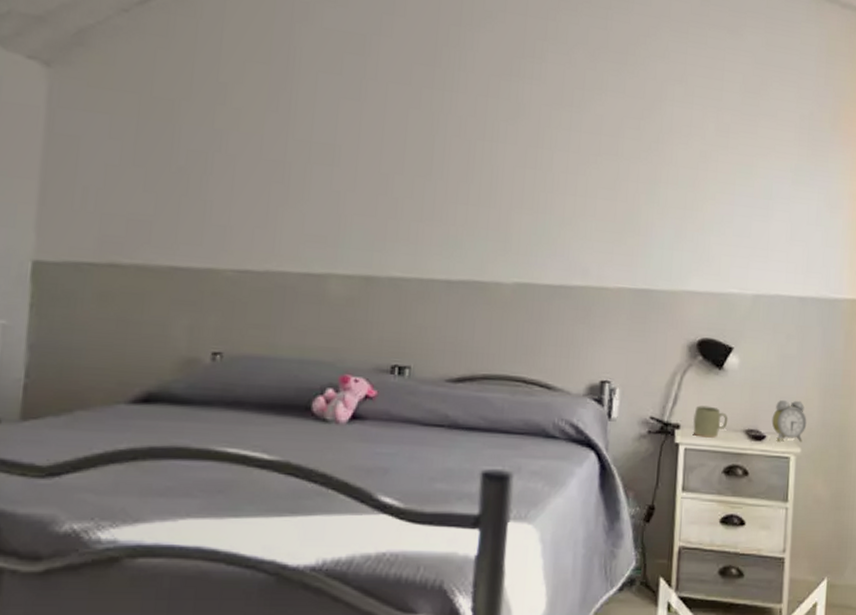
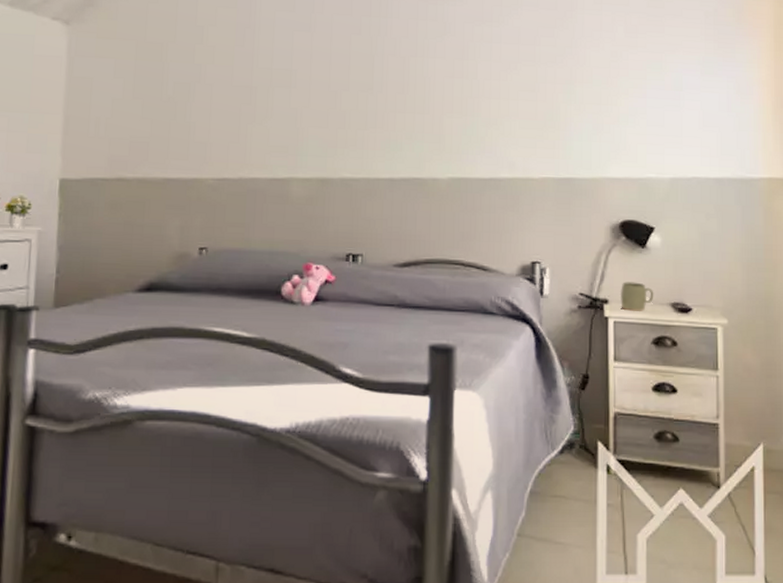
alarm clock: present [771,399,807,443] -> none [697,274,732,314]

